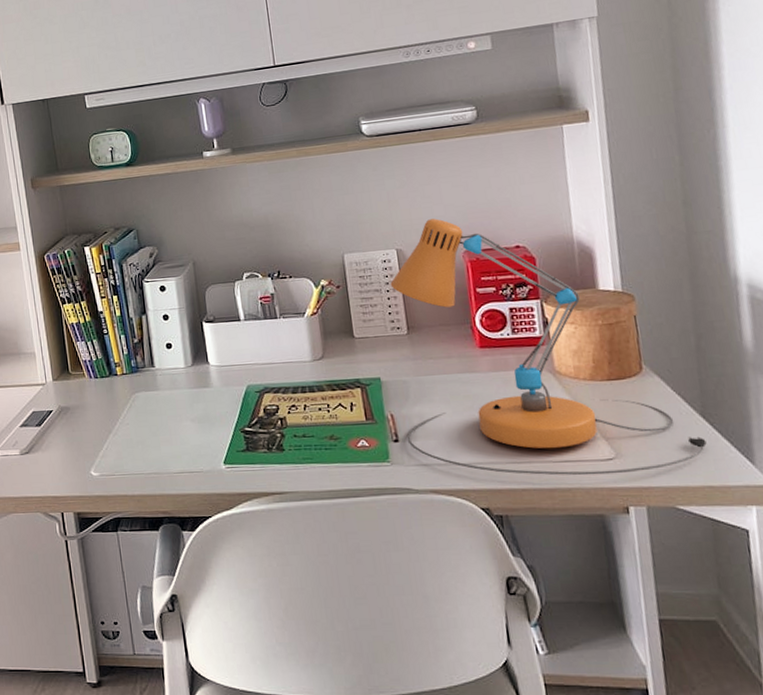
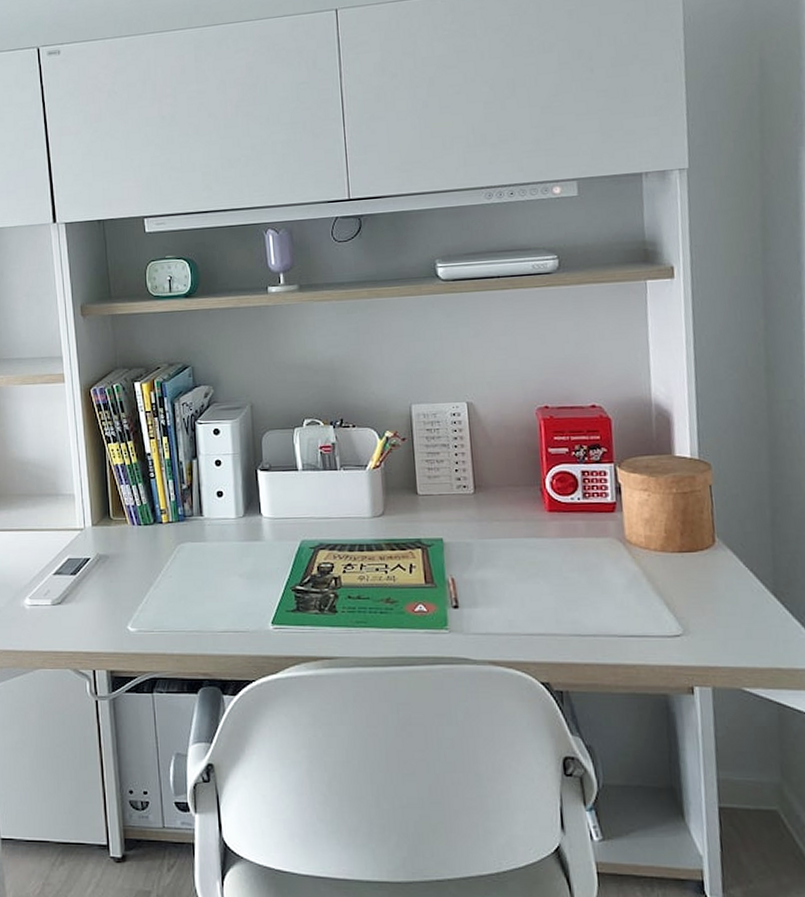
desk lamp: present [390,218,707,476] -> none [458,372,777,652]

